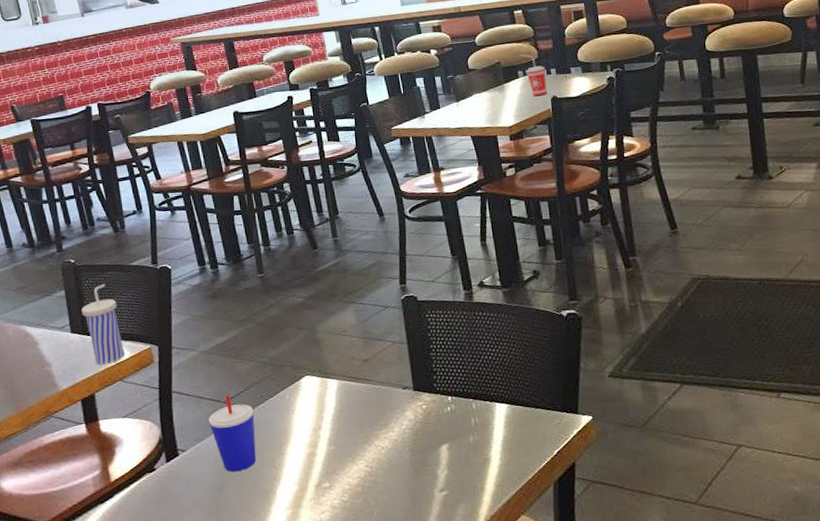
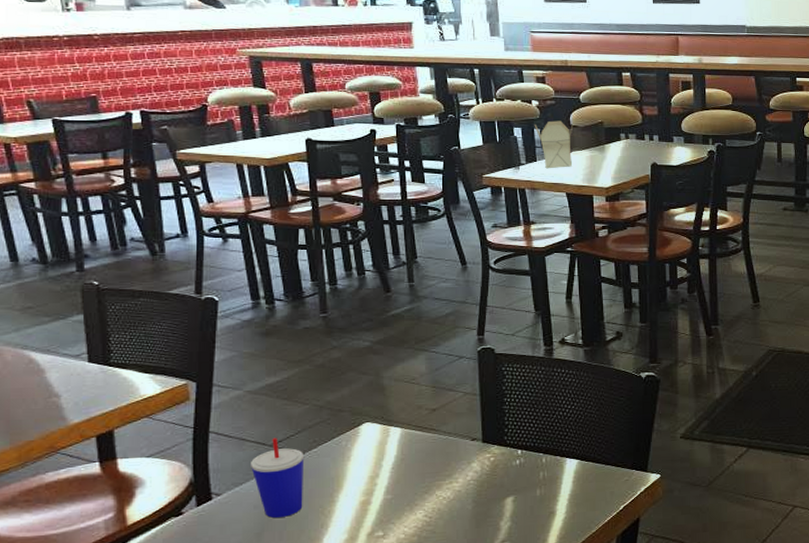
beverage cup: present [82,284,126,365] -> none [104,311,155,399]
takeout container: none [434,66,474,115] -> present [534,120,574,169]
beverage cup: present [519,54,548,97] -> none [623,117,648,161]

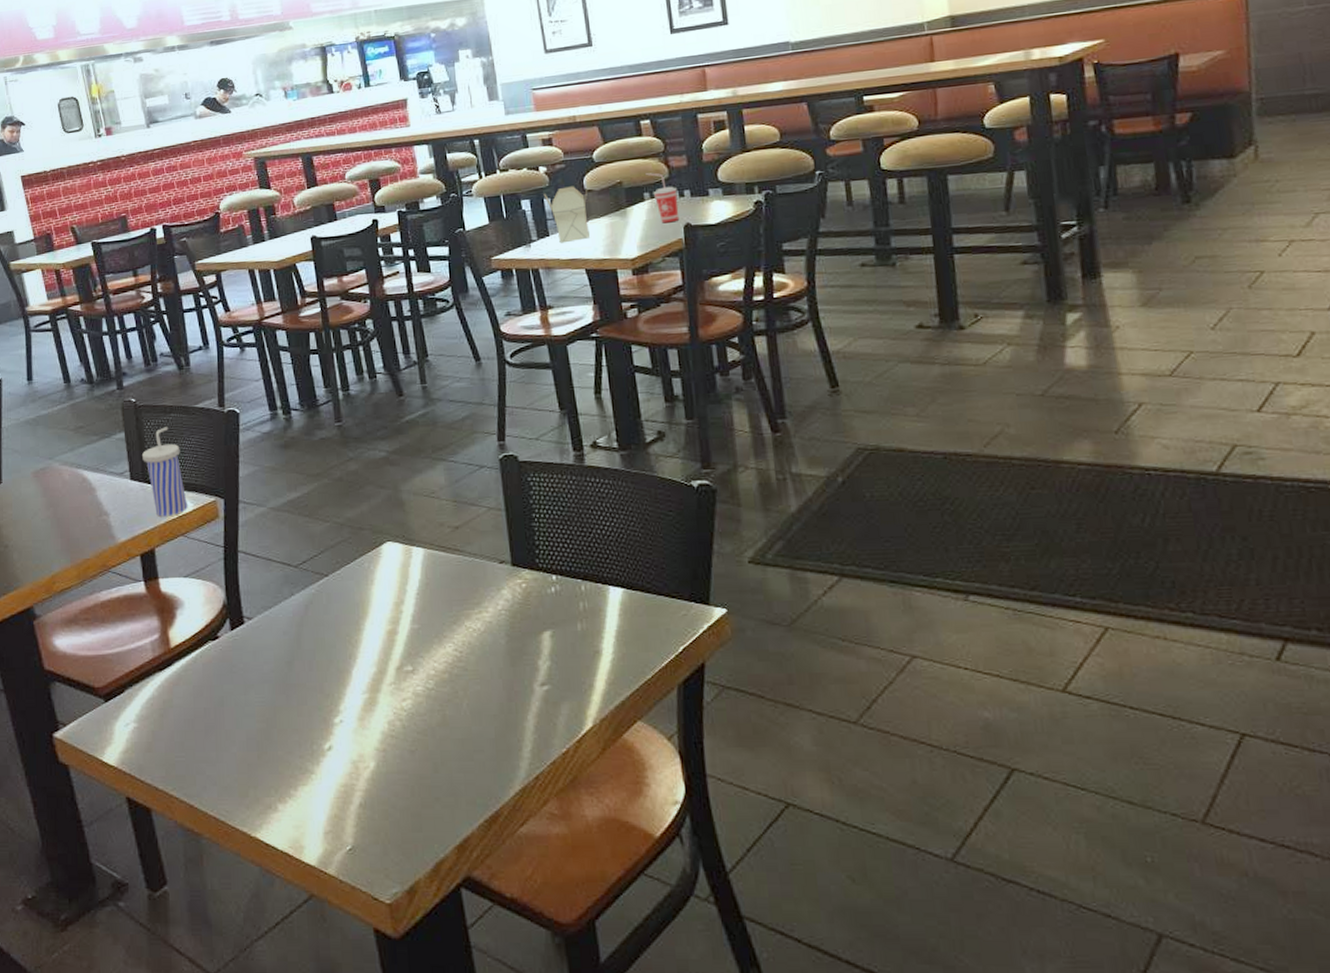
beverage cup: none [104,311,155,399] -> present [142,427,189,517]
beverage cup: present [251,437,305,518] -> none [278,558,330,645]
beverage cup: none [623,117,648,161] -> present [646,173,680,223]

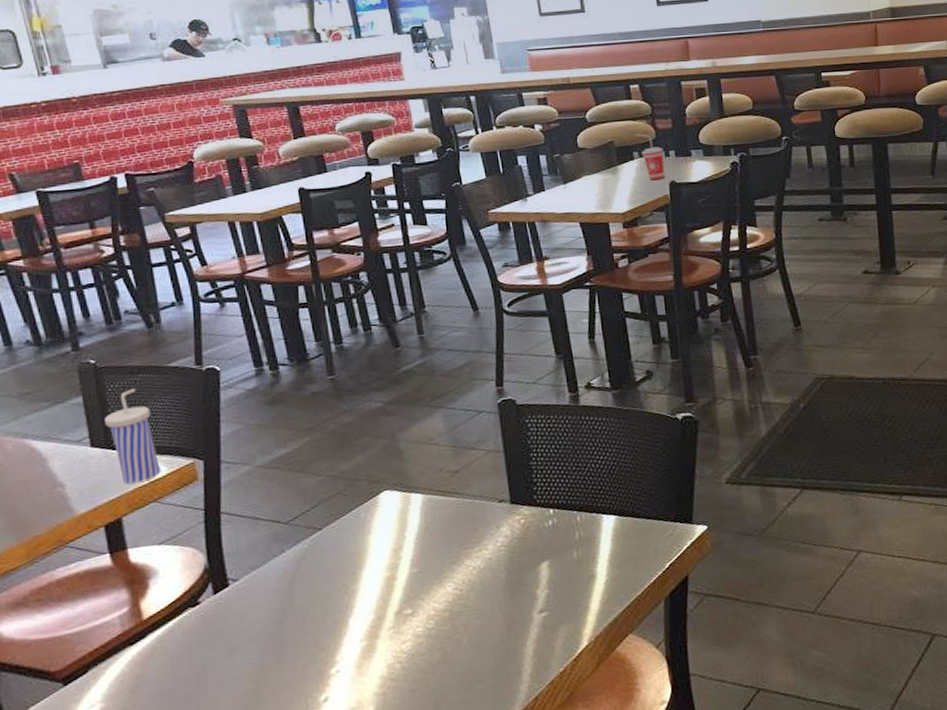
takeout container: present [543,186,590,244] -> none [539,144,583,198]

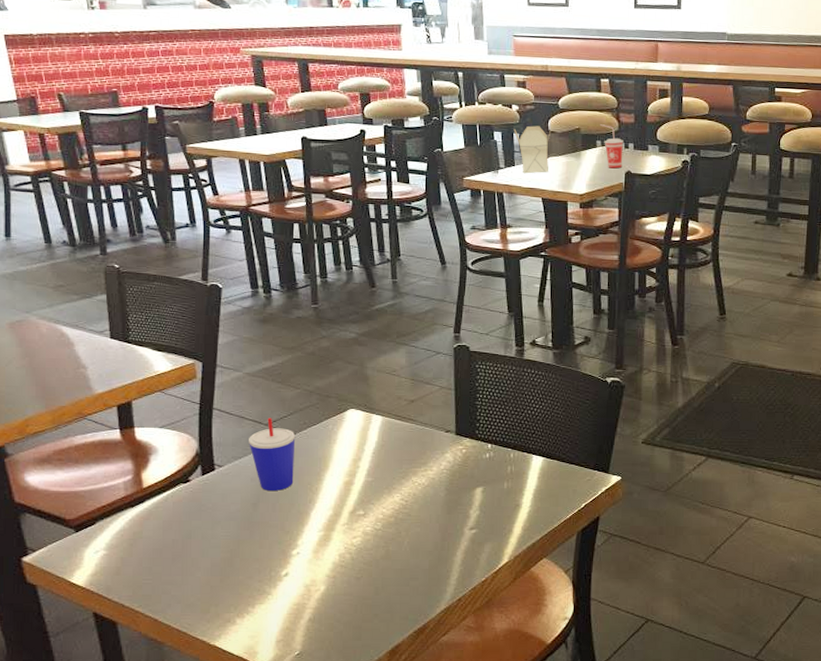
beverage cup: present [105,388,162,484] -> none [123,293,167,374]
beverage cup: none [267,514,325,602] -> present [249,417,296,491]
takeout container: none [539,144,583,198] -> present [513,125,552,174]

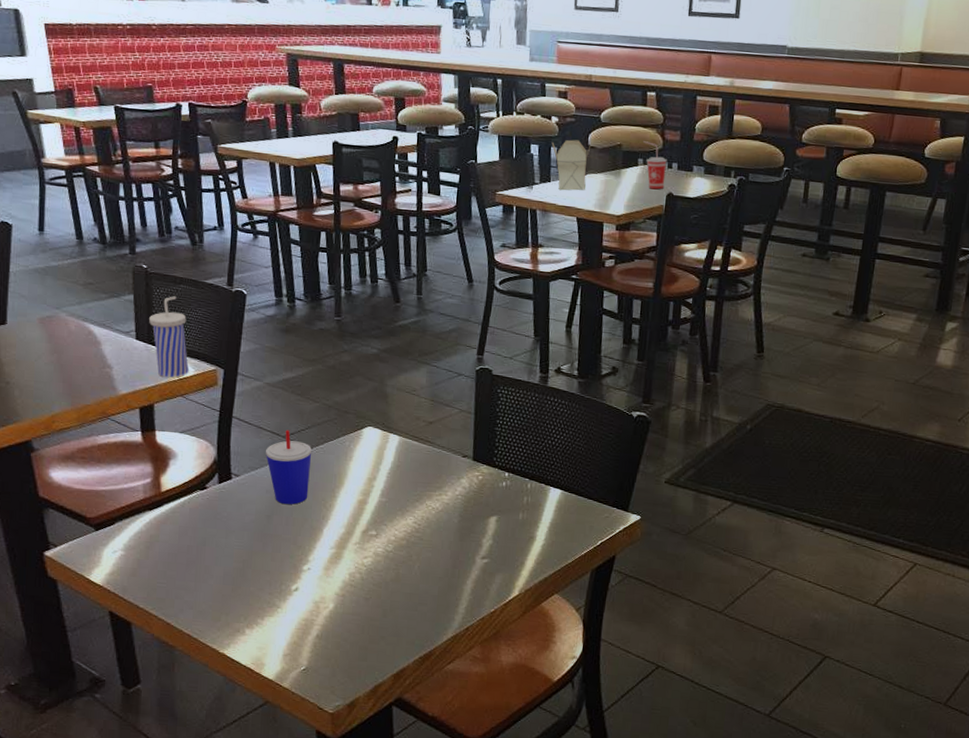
beverage cup: none [123,293,167,374] -> present [149,296,190,378]

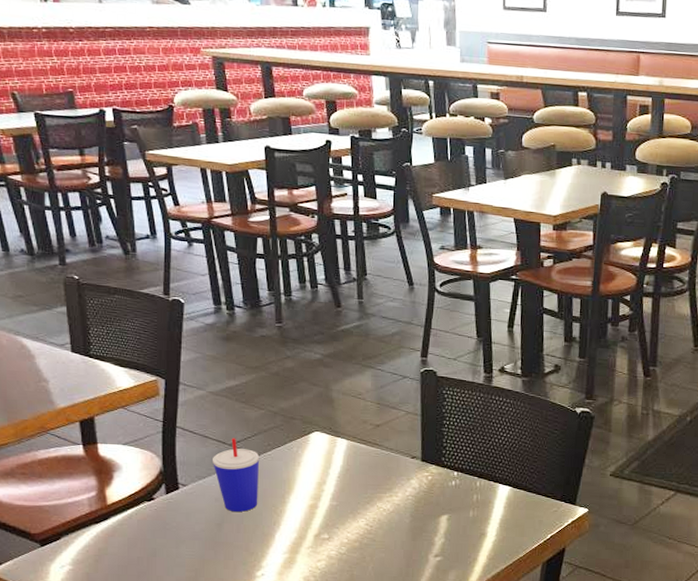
beverage cup: present [149,296,190,378] -> none [84,306,130,390]
takeout container: present [551,139,592,191] -> none [486,140,526,192]
beverage cup: present [643,141,667,190] -> none [576,141,600,189]

